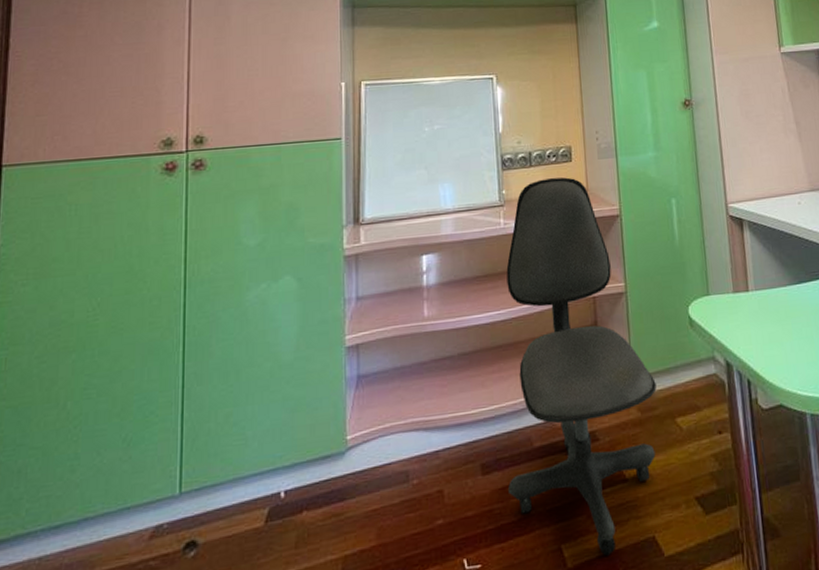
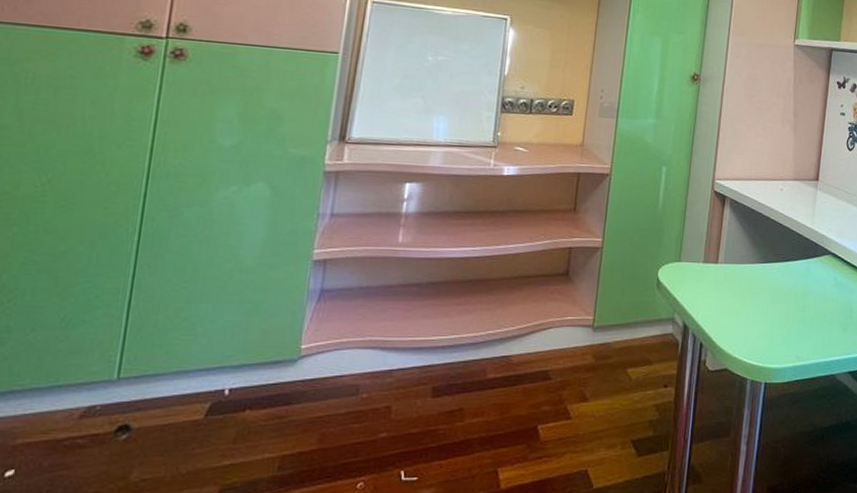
office chair: present [506,177,657,556] -> none [454,127,615,482]

